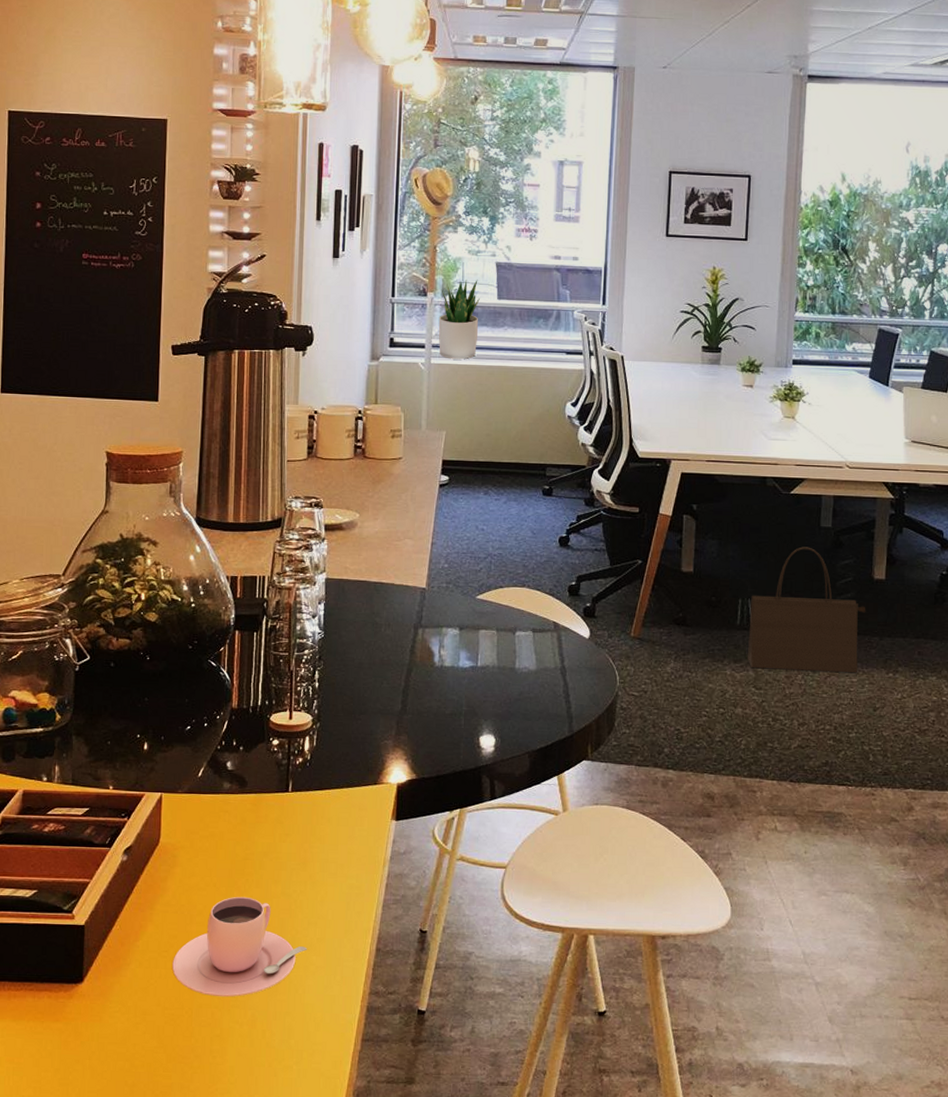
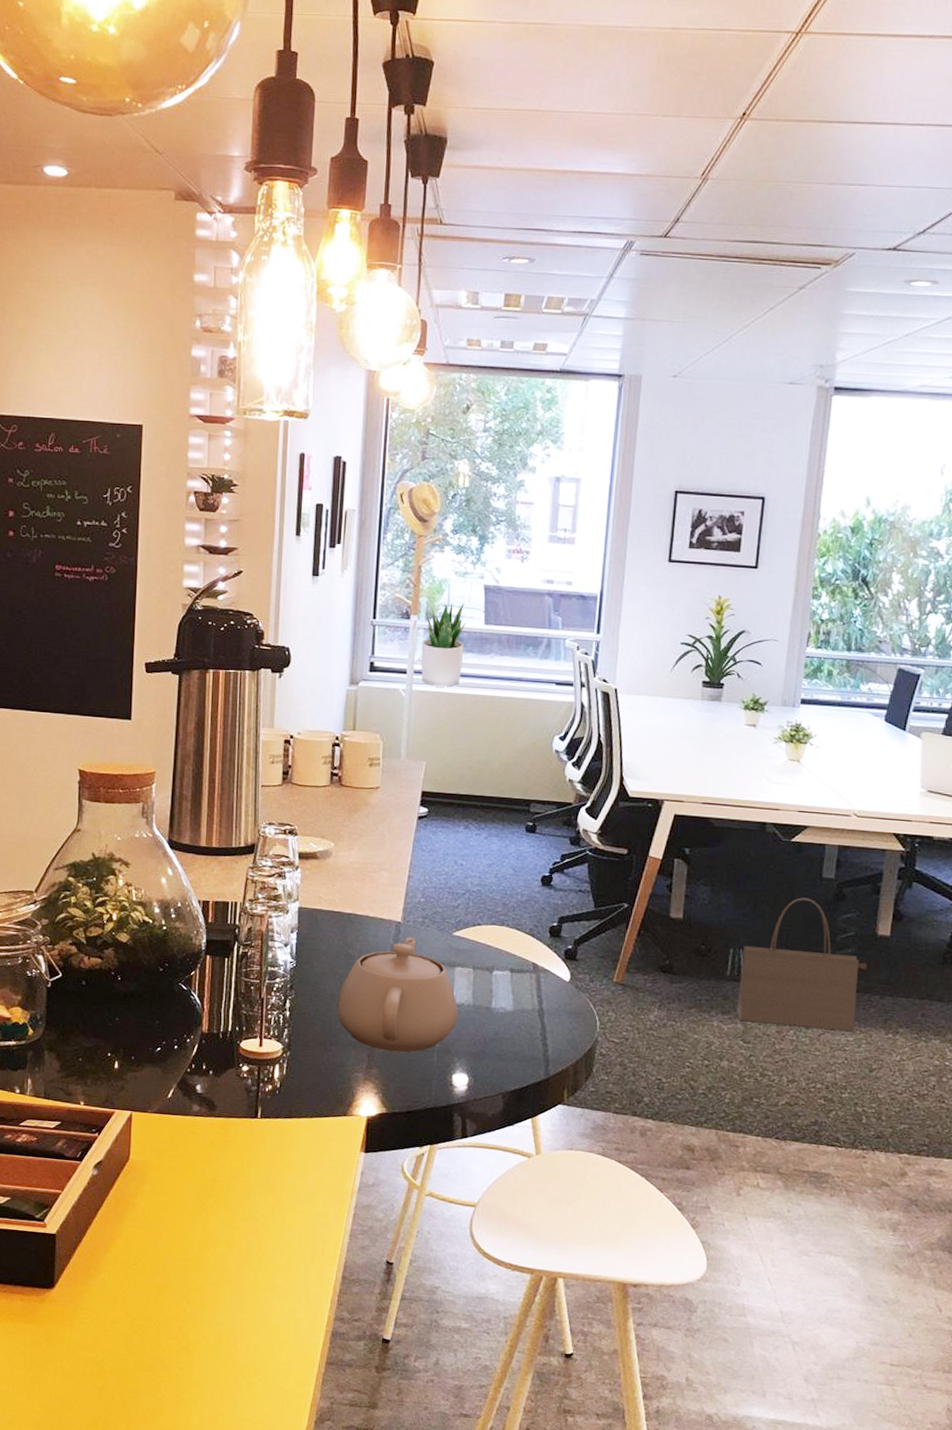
teacup: present [172,896,308,998] -> none [141,1216,274,1313]
teapot: none [364,602,484,717] -> present [336,936,459,1053]

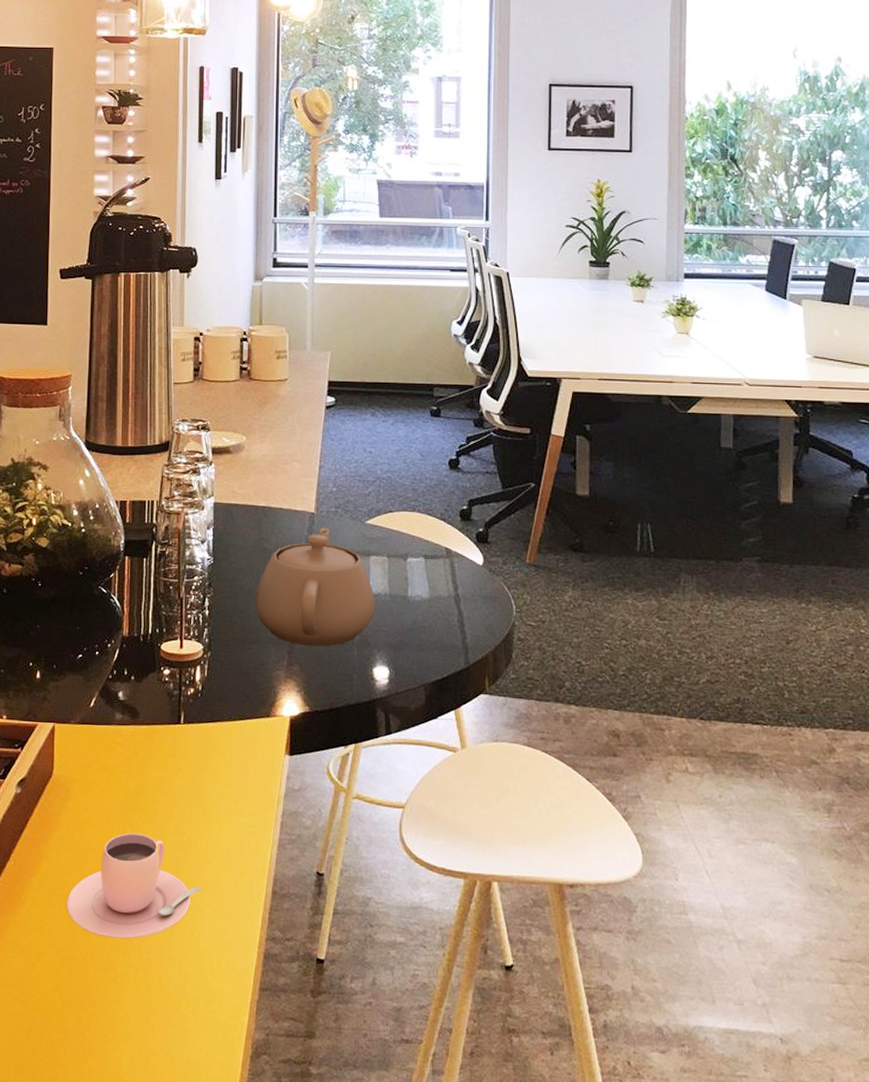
teacup: none [141,1216,274,1313] -> present [67,832,203,940]
planter: present [421,602,466,688] -> none [321,197,362,279]
tote bag: present [736,897,867,1032] -> none [649,468,774,604]

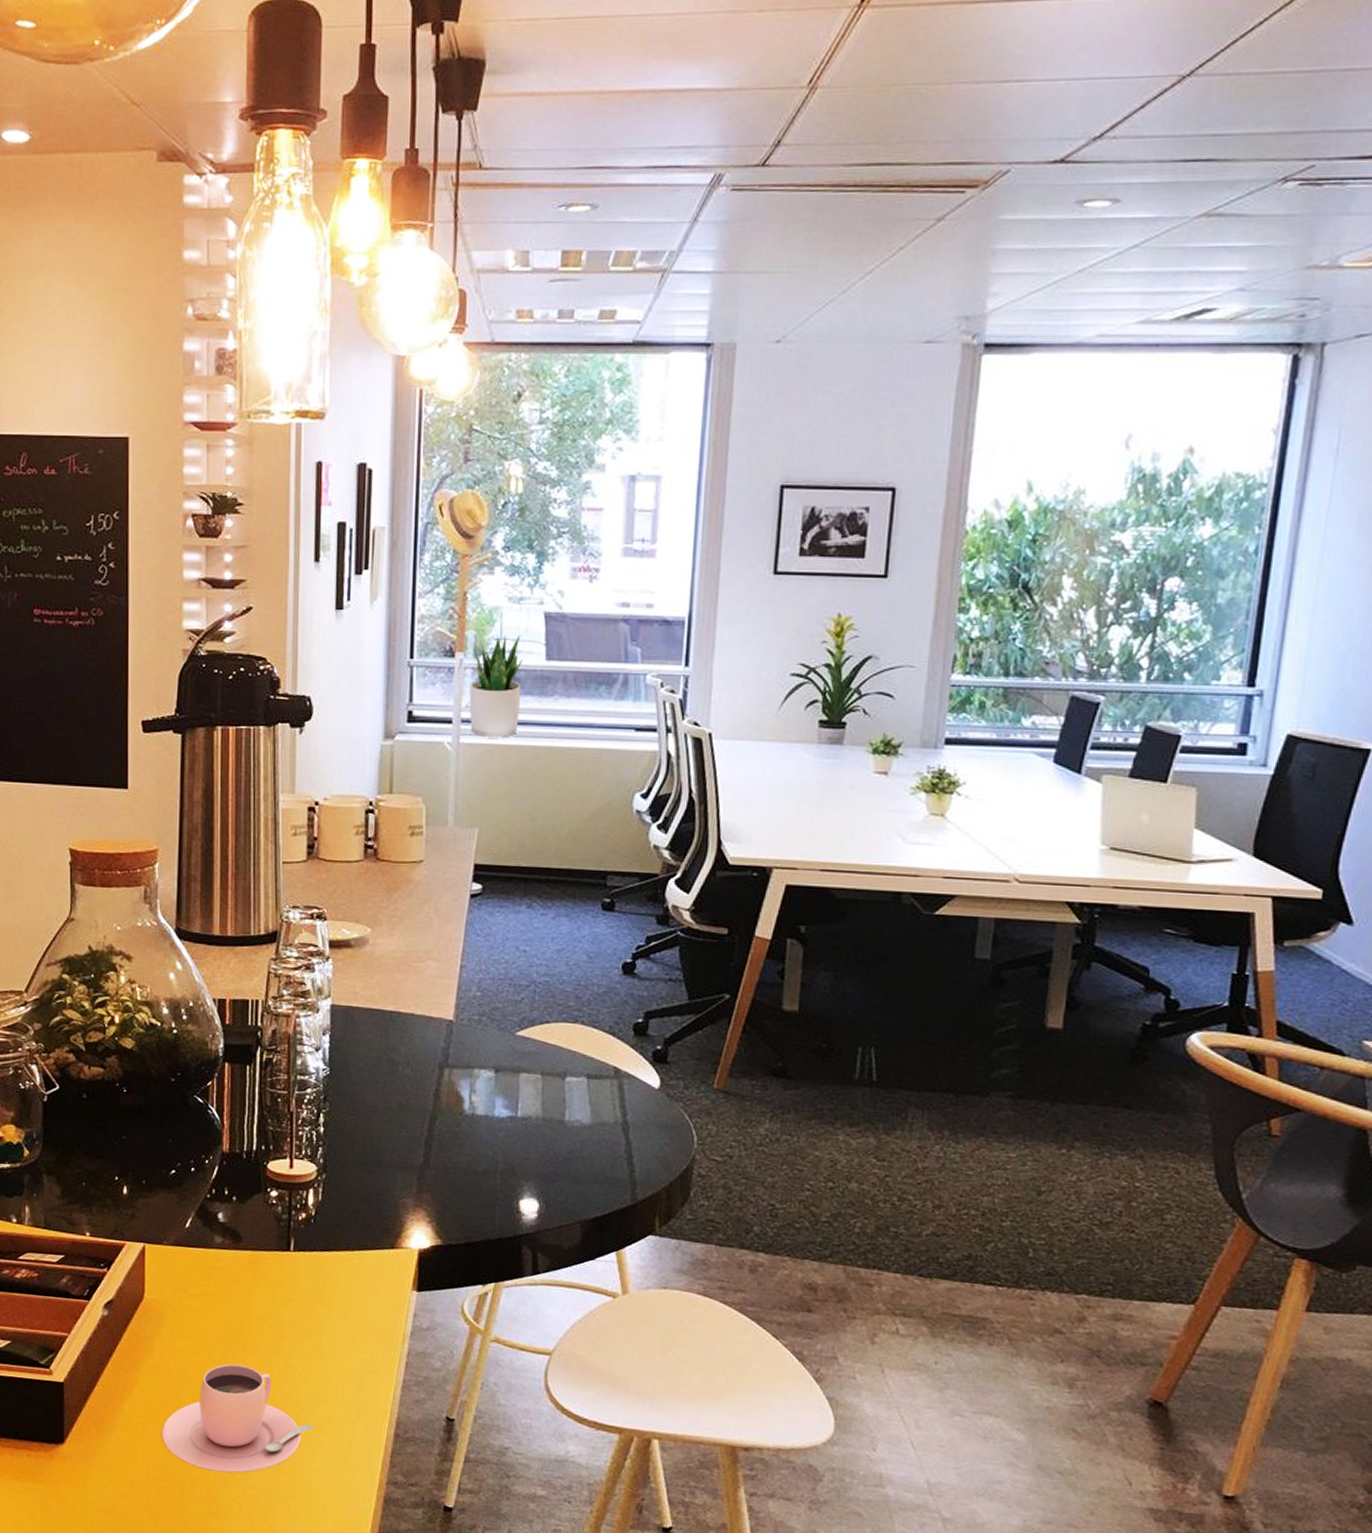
teapot: present [254,527,376,647] -> none [379,1037,525,1175]
planter: none [321,197,362,279] -> present [469,634,523,738]

